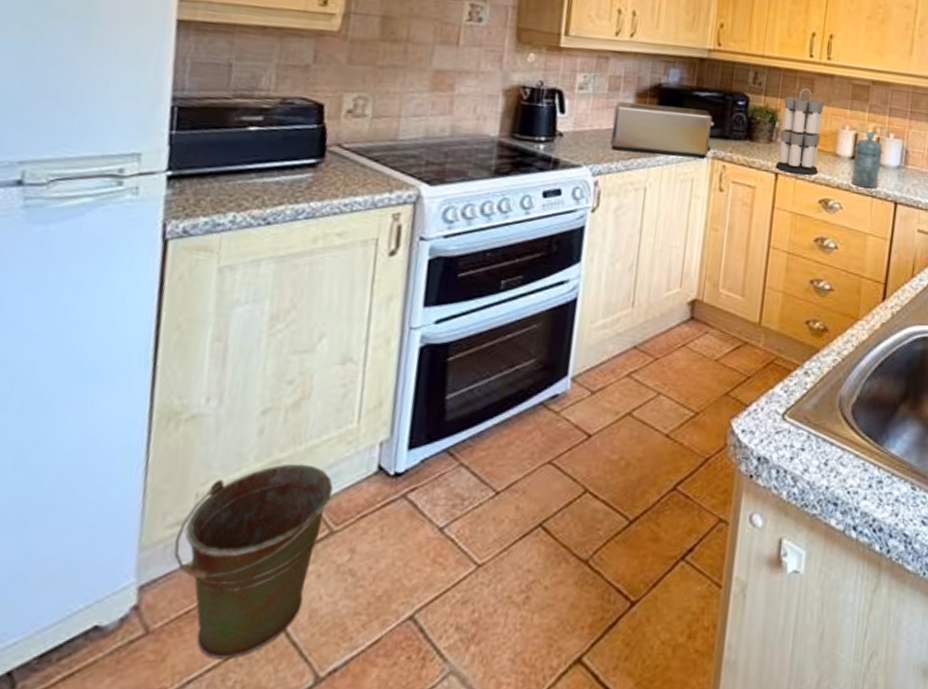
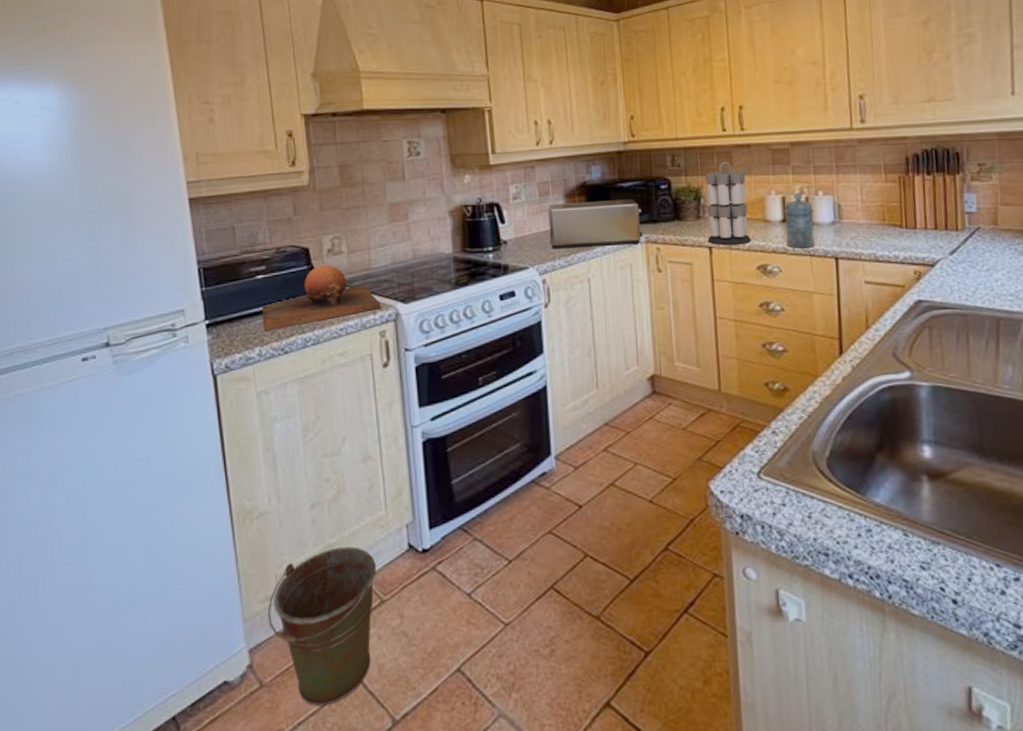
chopping board: none [244,126,401,195] -> present [262,265,380,332]

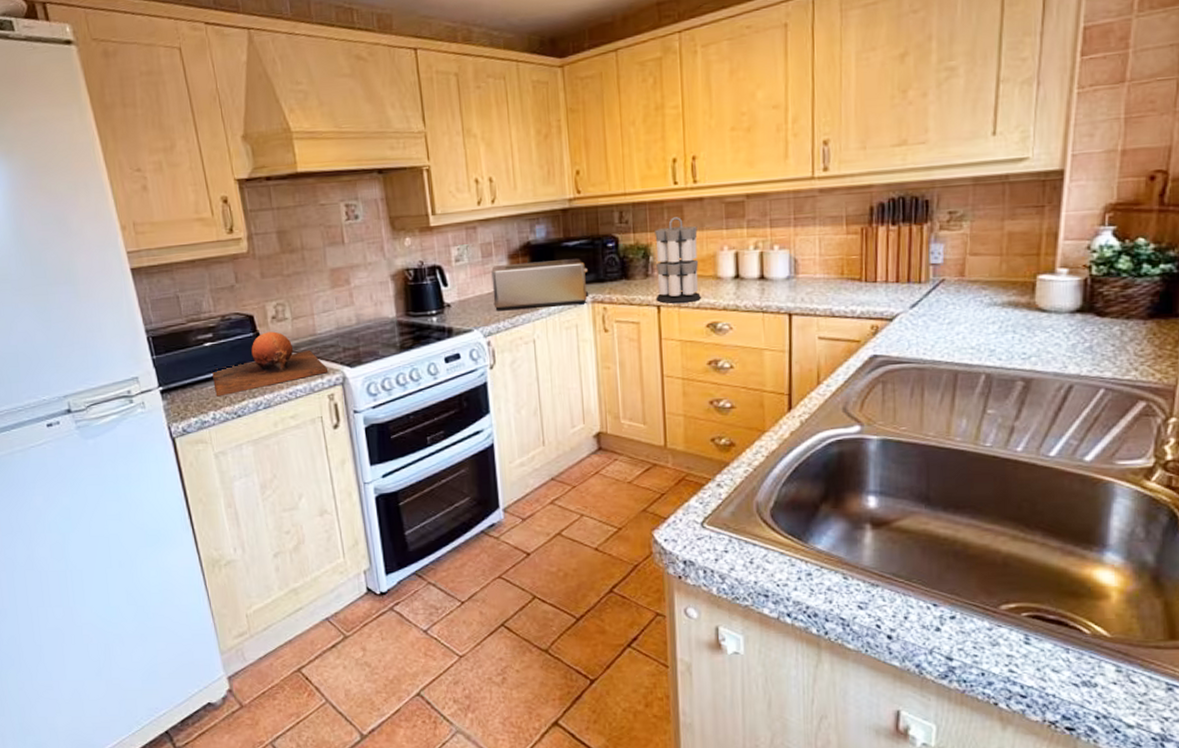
bucket: present [267,546,377,706] -> none [241,590,339,723]
canister: present [784,192,815,248] -> none [737,247,769,305]

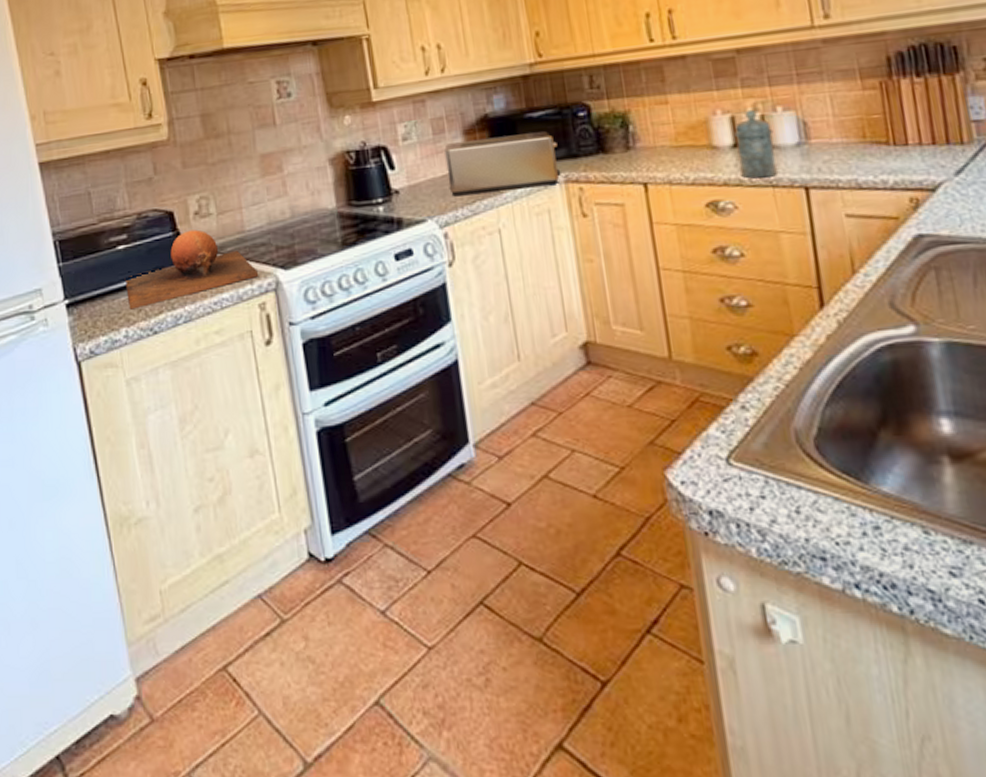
spice rack: present [655,217,701,303] -> none [632,78,695,180]
canister: none [737,247,769,305] -> present [734,109,777,179]

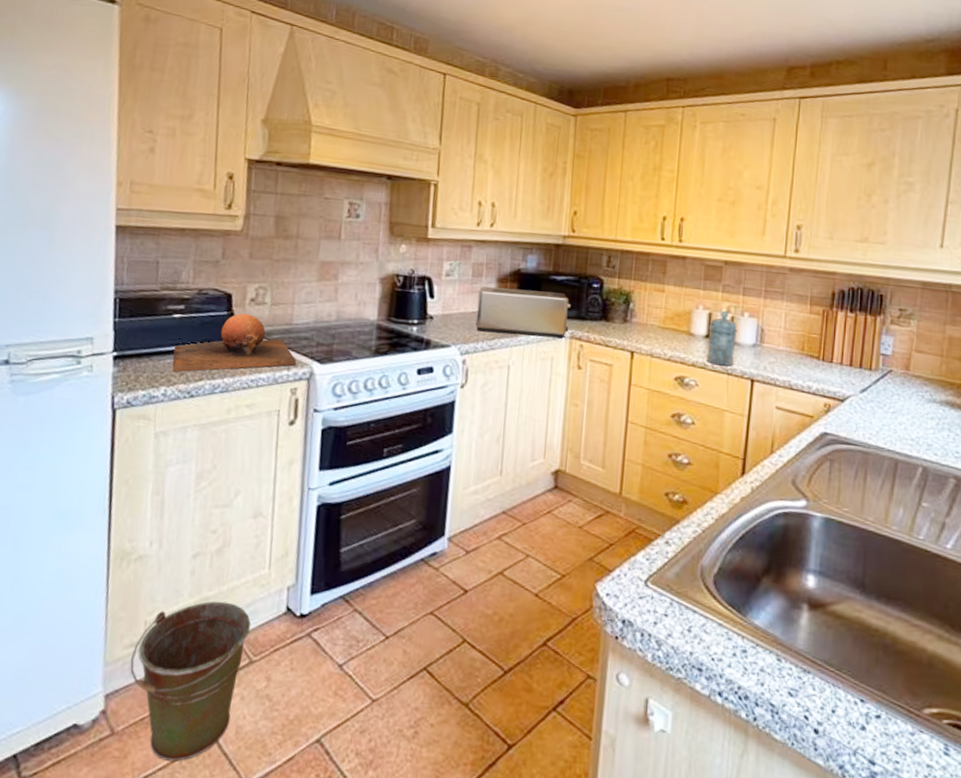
bucket: none [153,556,274,745] -> present [130,600,251,762]

